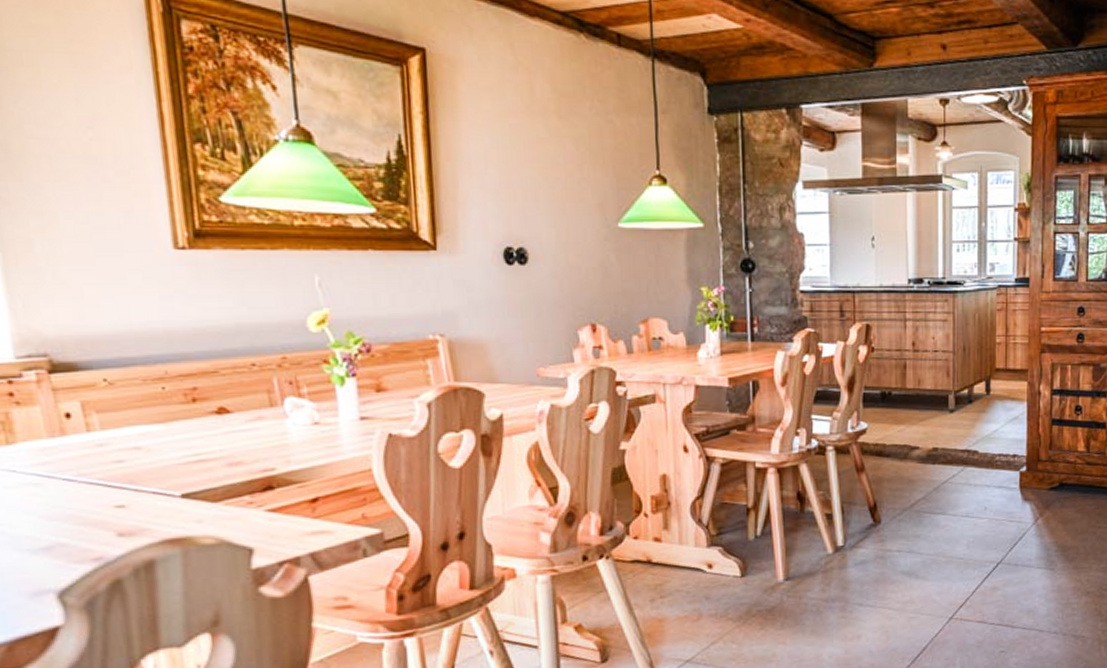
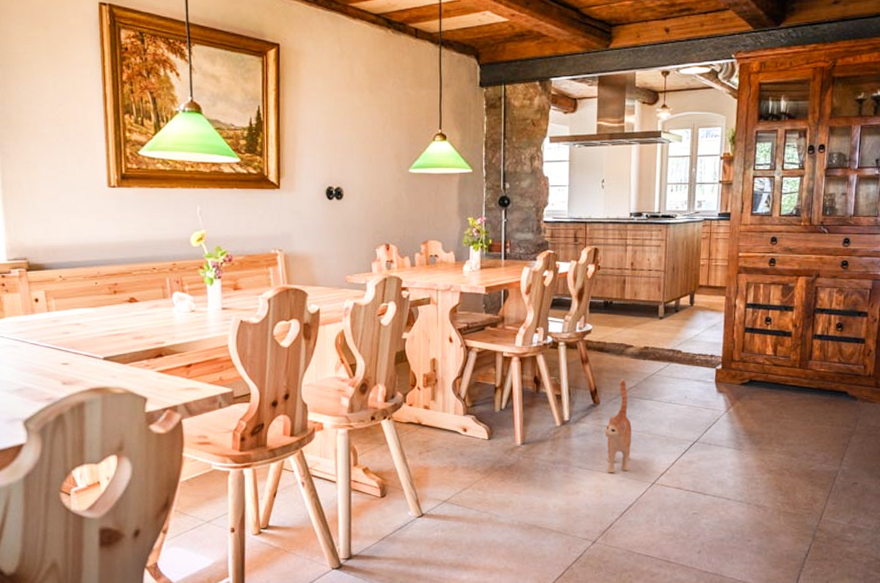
cat: none [888,489,923,610] -> present [604,379,632,473]

